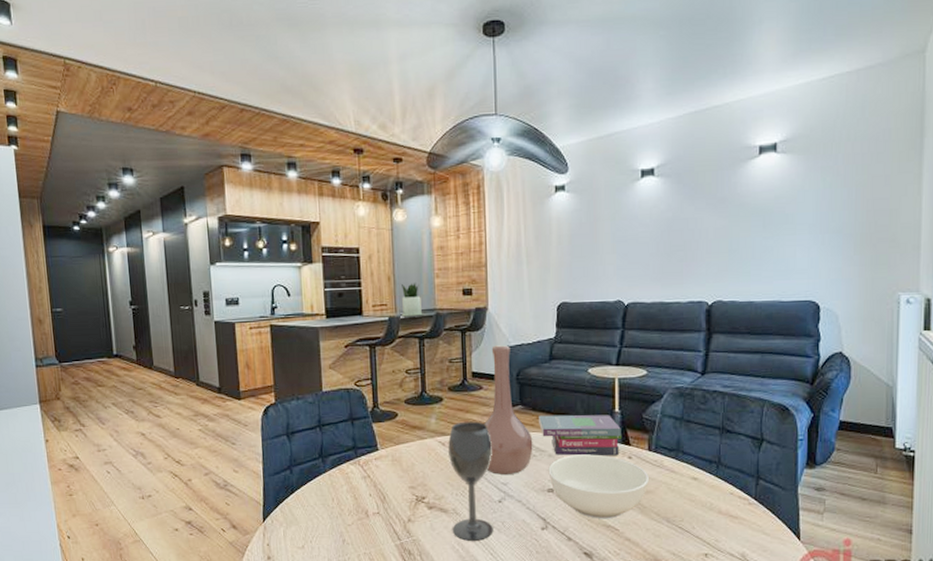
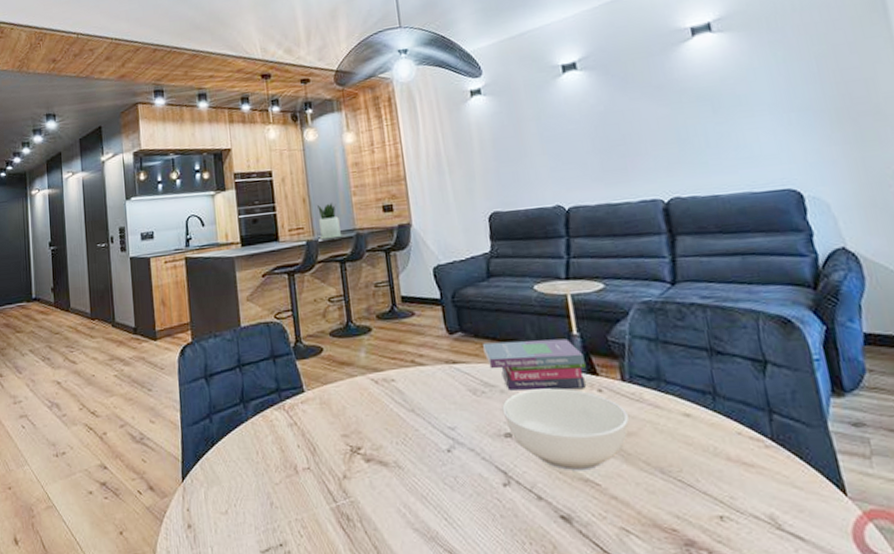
wine glass: present [448,421,493,541] -> none [381,353,445,502]
vase: present [484,345,533,476] -> none [420,263,481,418]

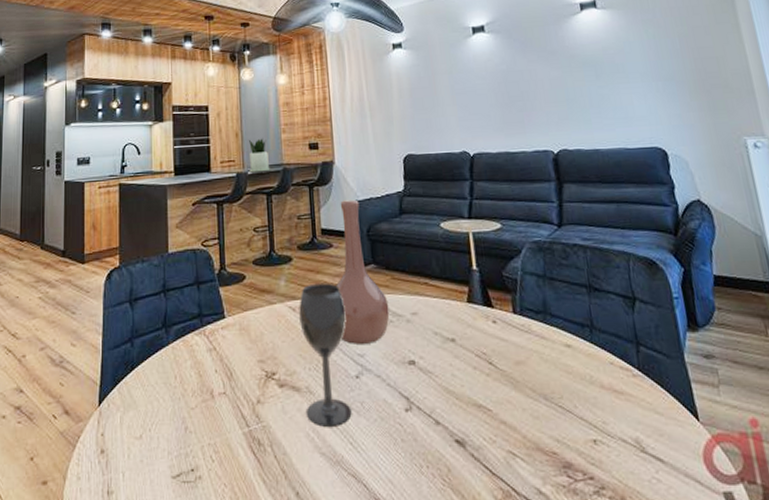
wine glass: none [381,353,445,502] -> present [299,283,352,427]
vase: none [420,263,481,418] -> present [336,199,390,346]
books: present [482,338,587,391] -> none [392,273,484,321]
bowl: present [502,388,630,470] -> none [407,318,519,396]

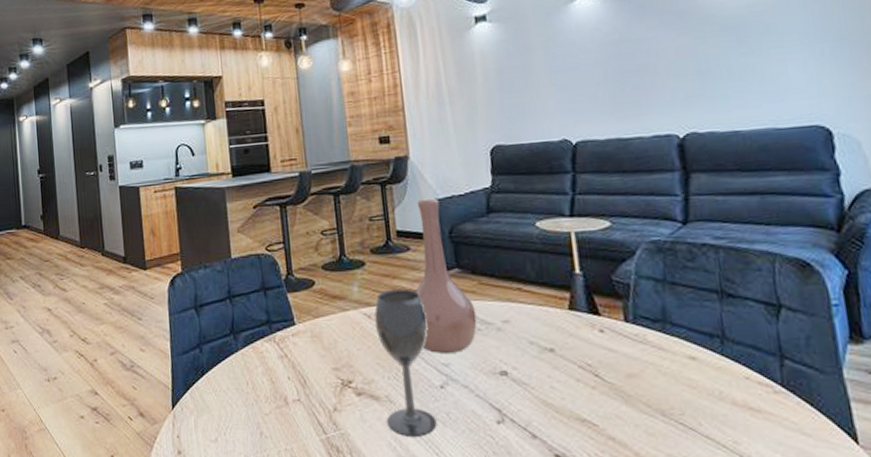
planter: present [249,138,272,174] -> none [311,133,338,173]

